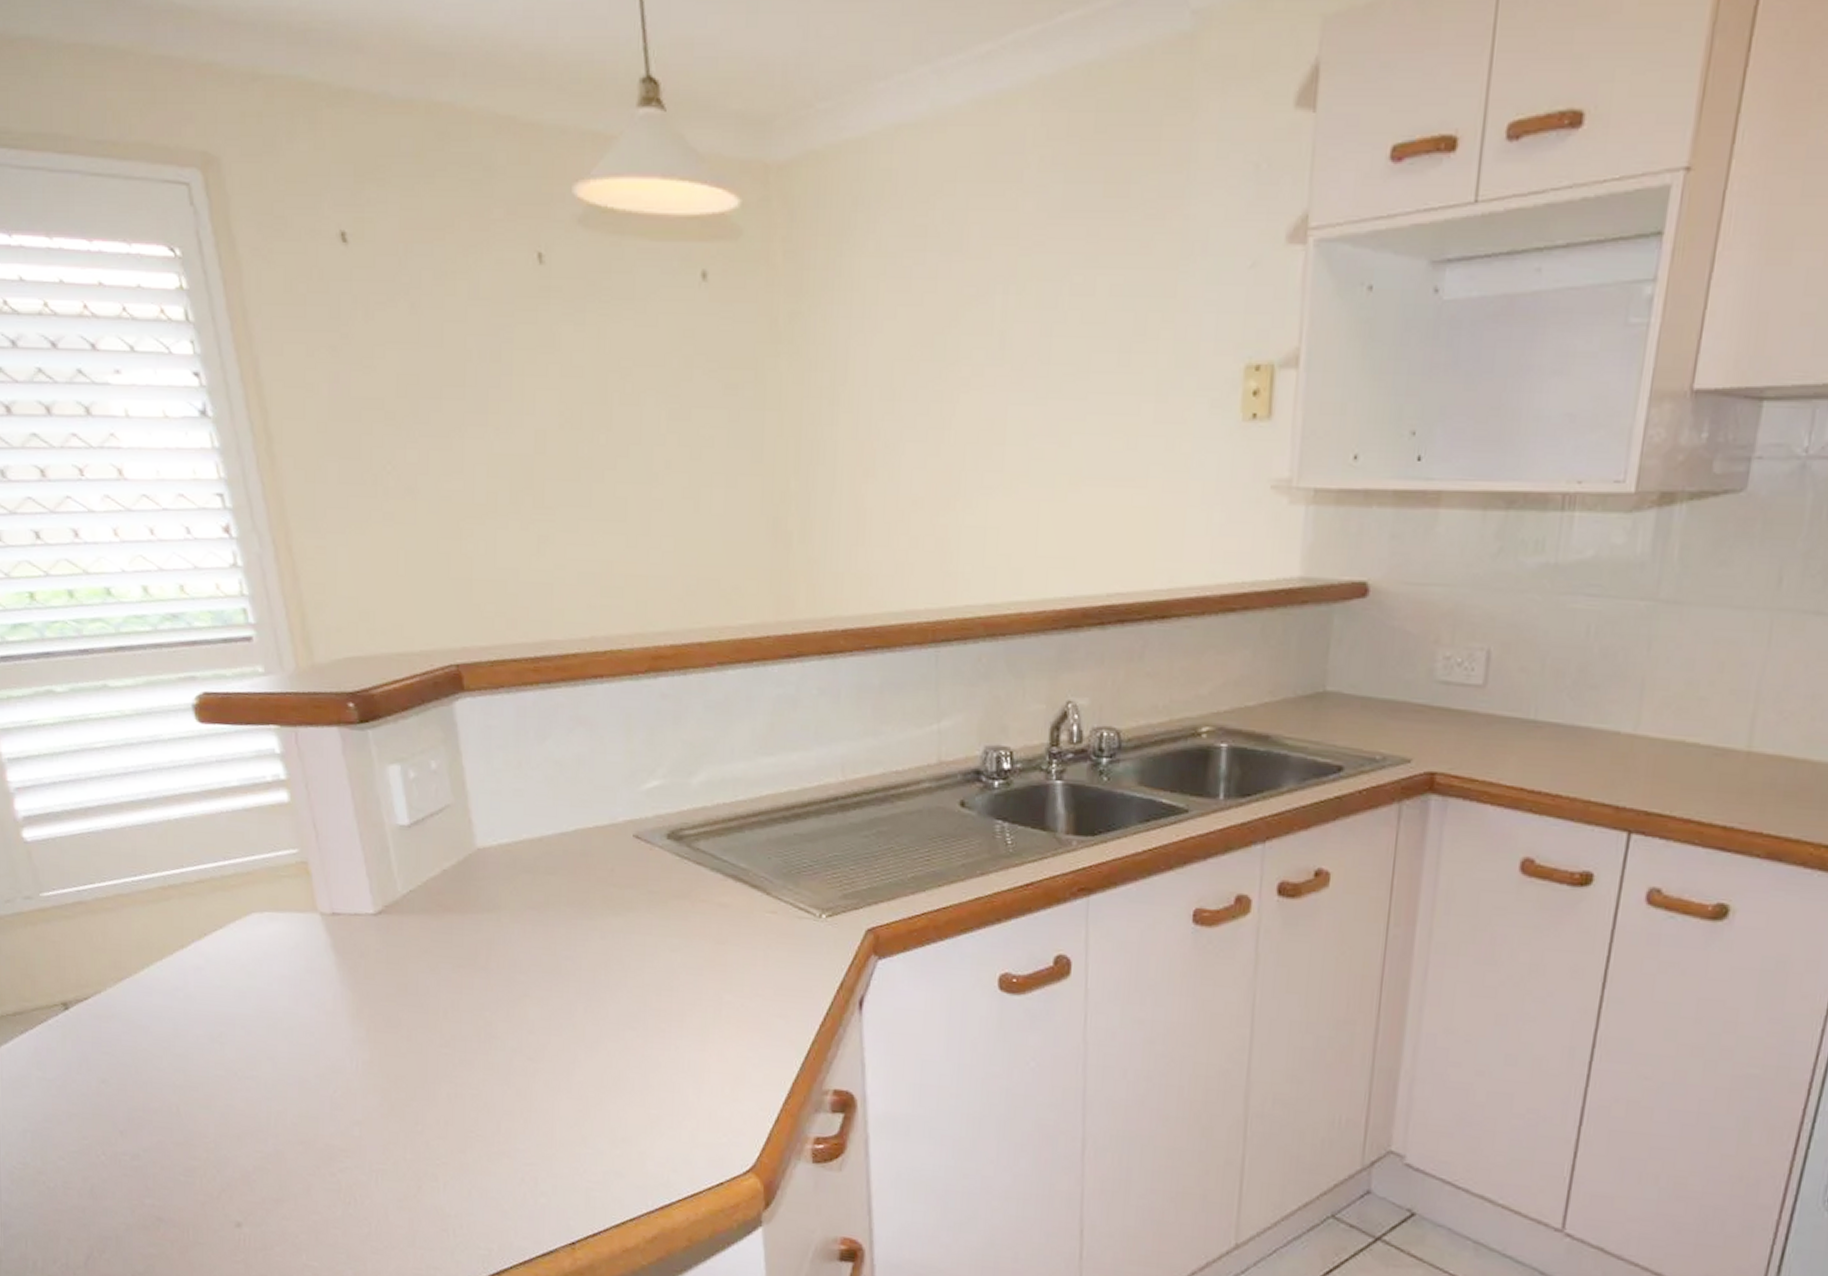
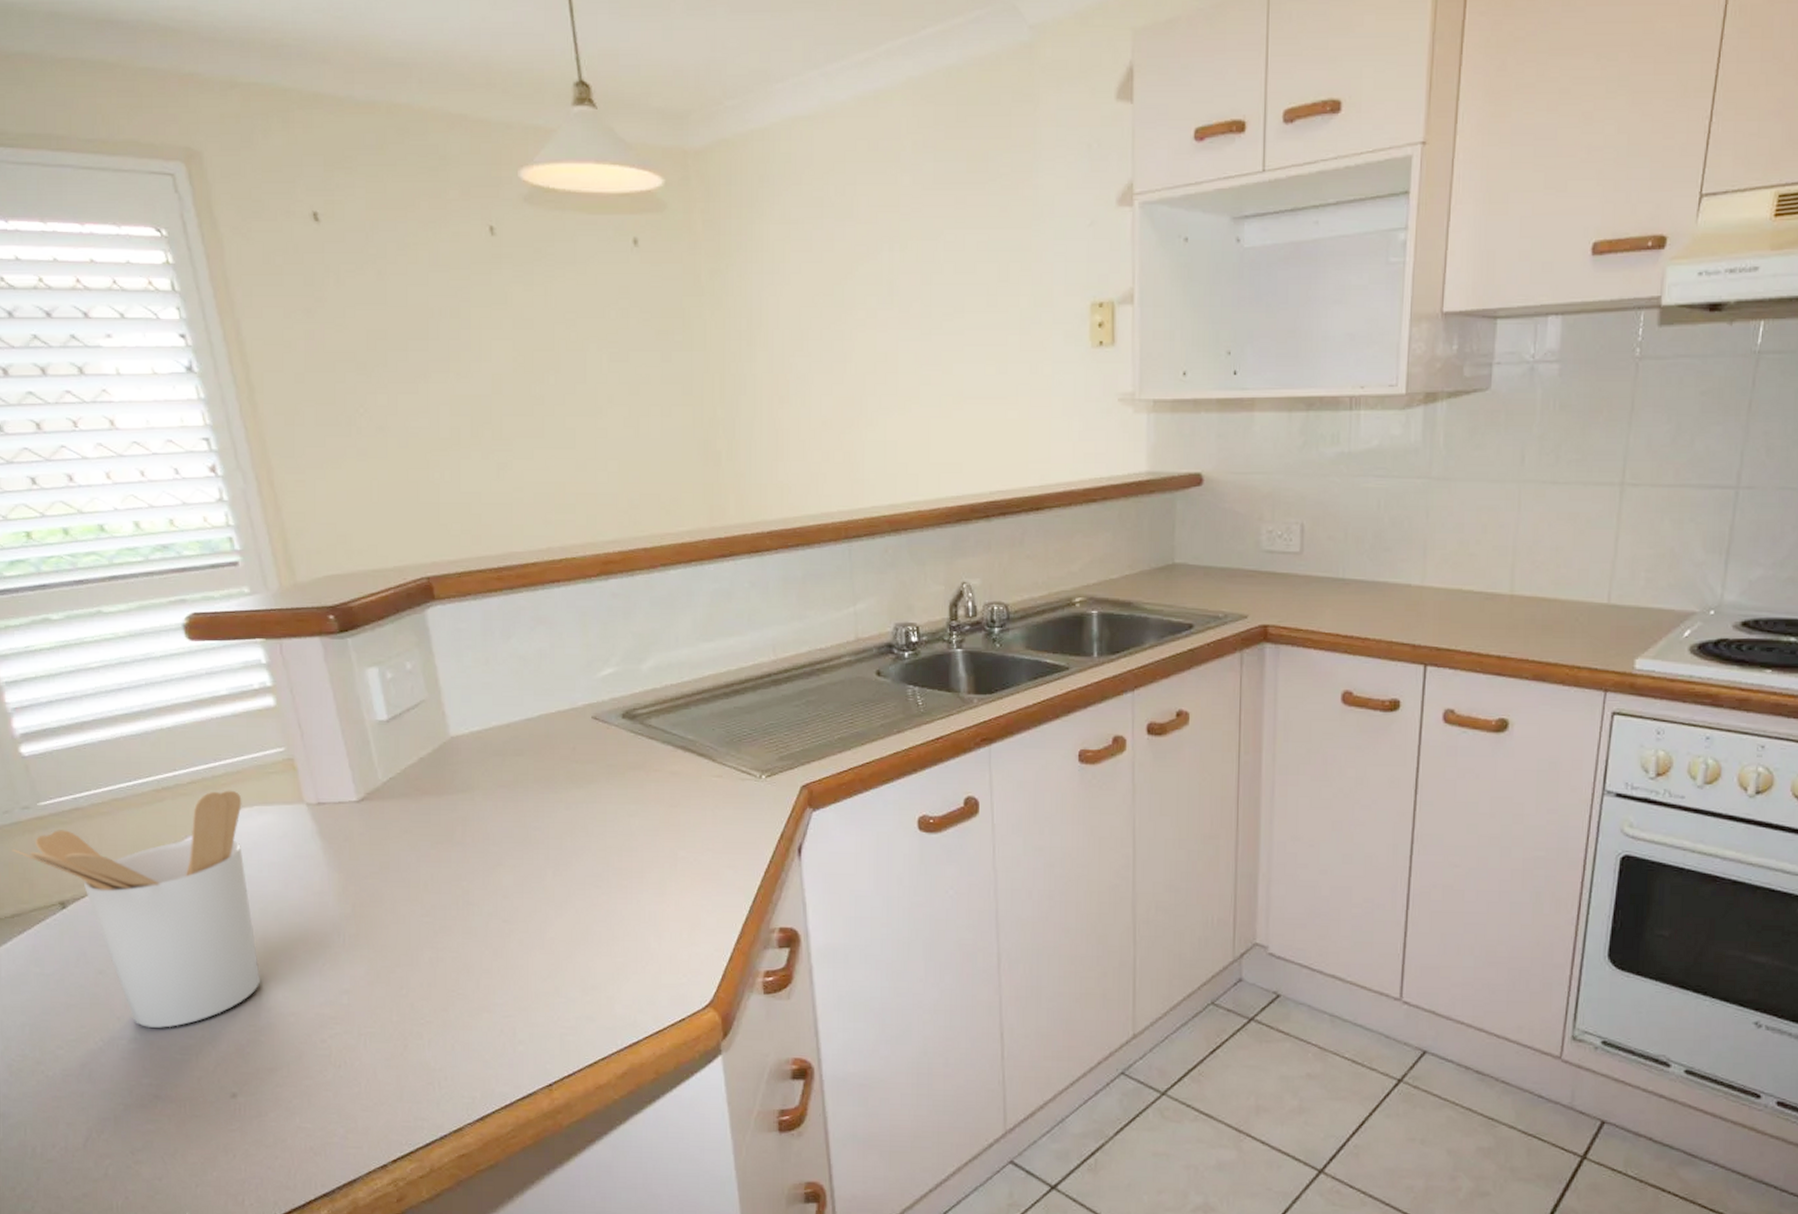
utensil holder: none [14,892,268,1147] -> present [12,790,260,1028]

